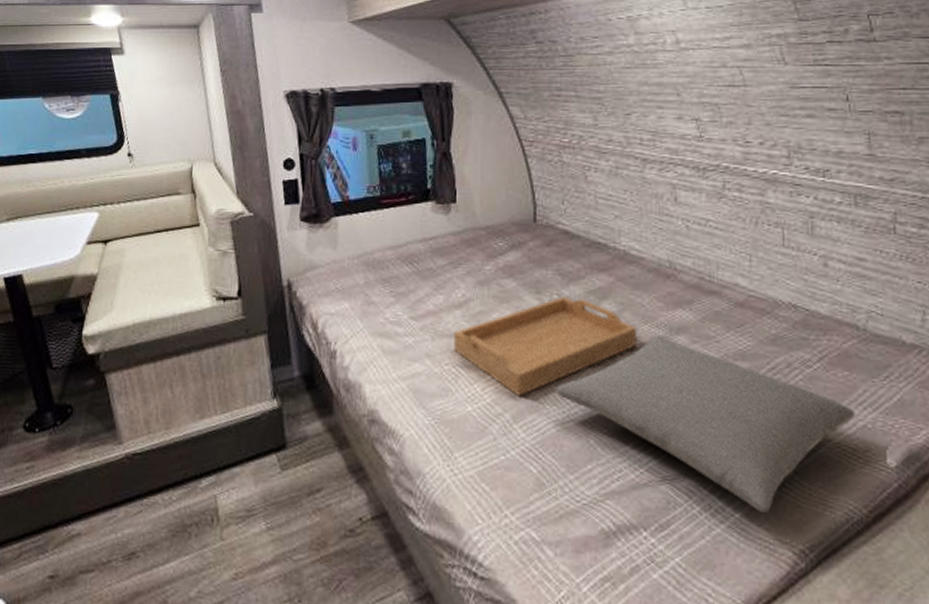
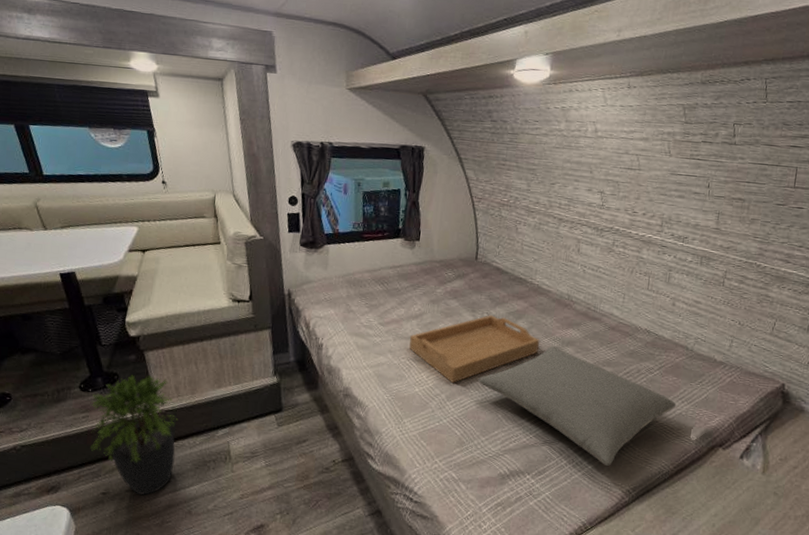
potted plant: none [34,405,149,578] -> present [89,375,178,495]

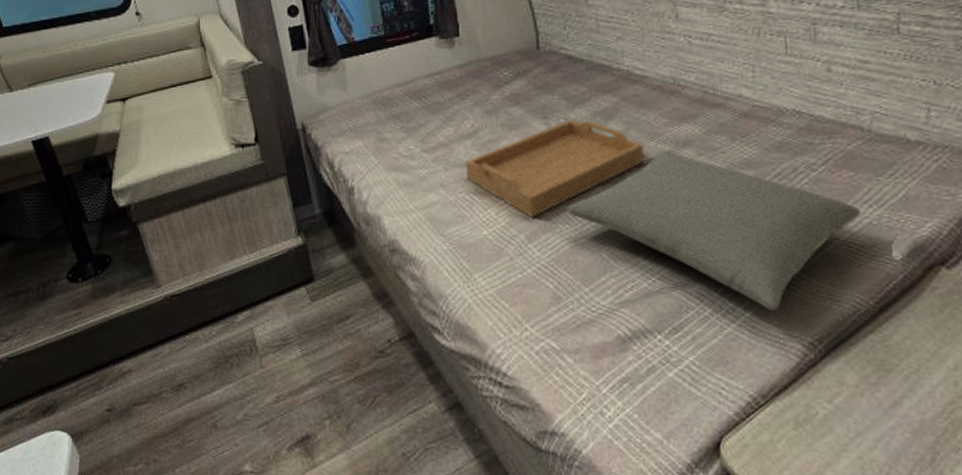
potted plant: present [89,375,178,495] -> none [82,252,189,408]

